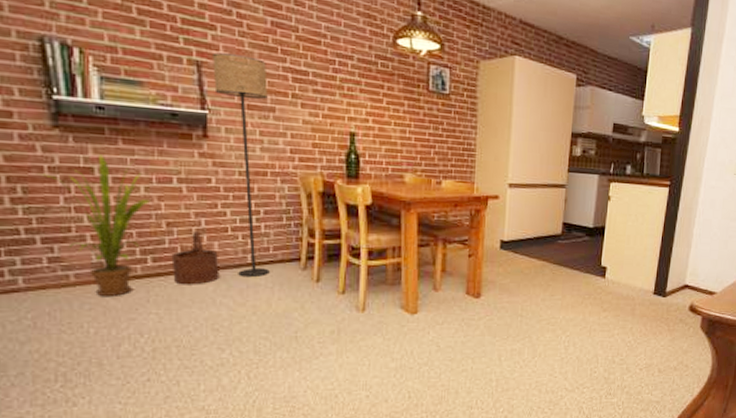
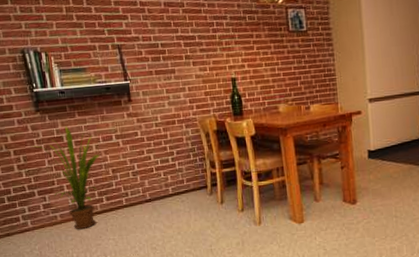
wooden bucket: present [171,231,220,285] -> none [118,174,152,216]
floor lamp: present [213,52,270,278] -> none [128,33,186,206]

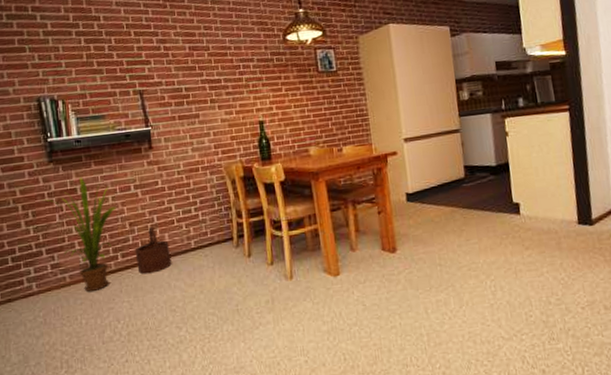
wooden bucket: none [118,174,152,216] -> present [134,227,172,275]

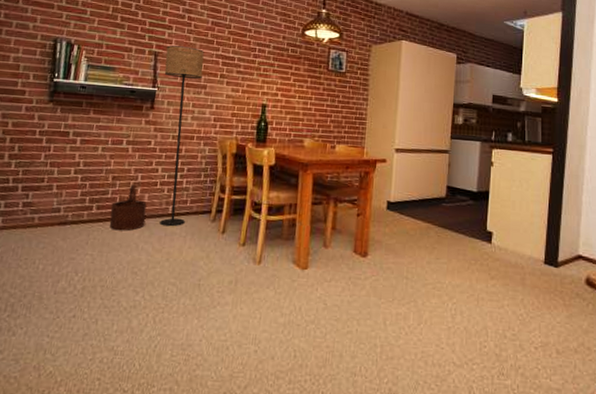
house plant: present [40,177,117,292] -> none [30,122,105,238]
floor lamp: none [150,78,210,261] -> present [159,45,205,227]

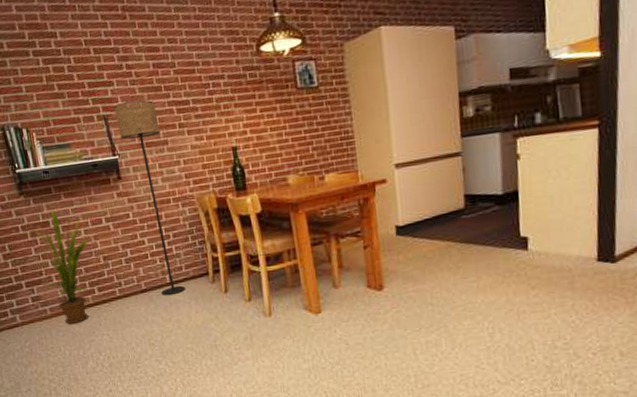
house plant: none [30,122,105,238] -> present [15,209,90,325]
wooden bucket: present [109,185,147,231] -> none [110,261,148,309]

